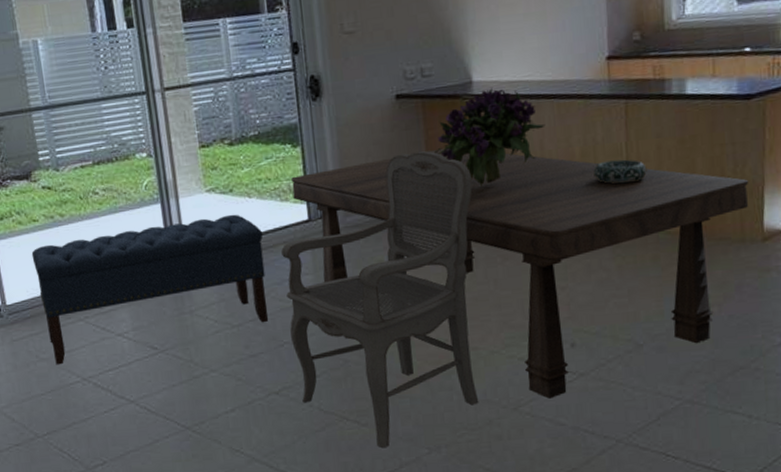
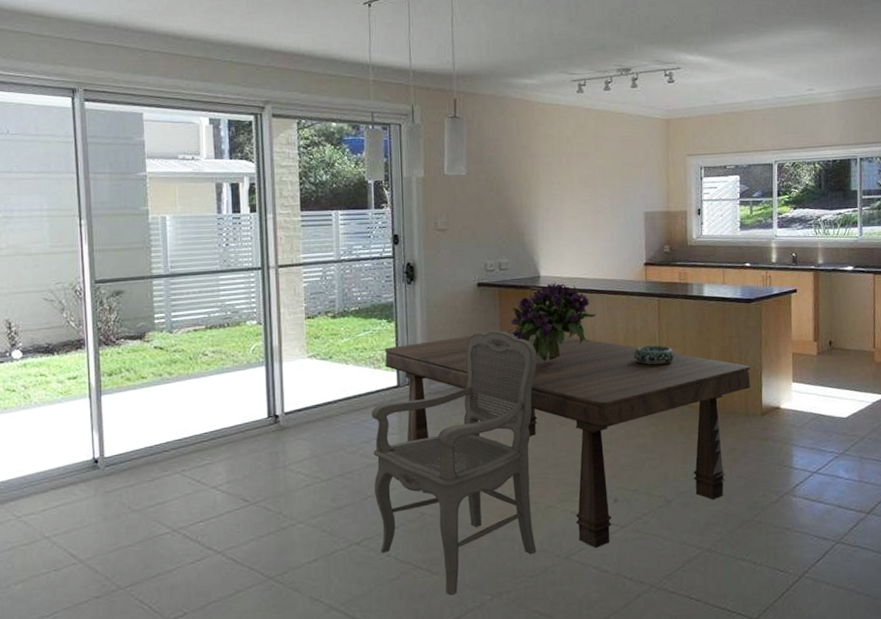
bench: present [31,214,268,365] -> none [136,378,357,517]

